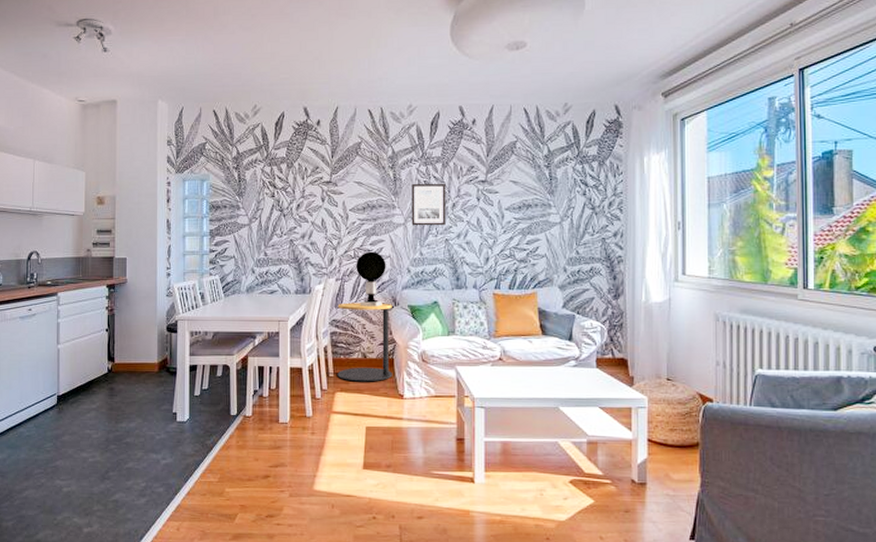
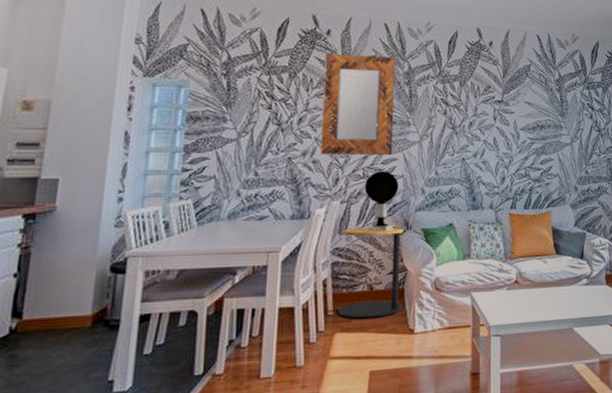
home mirror: none [317,142,380,238] -> present [320,54,395,156]
wall art: present [411,183,446,226] -> none [427,100,463,145]

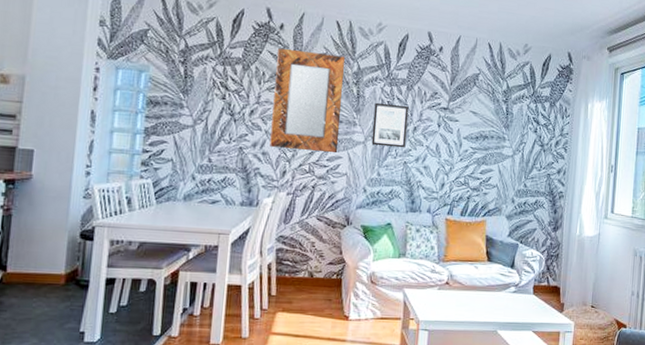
side table: present [337,227,404,319] -> none [280,218,345,302]
table lamp: present [365,171,399,232] -> none [310,167,342,225]
wall art: none [427,100,463,145] -> present [371,102,409,148]

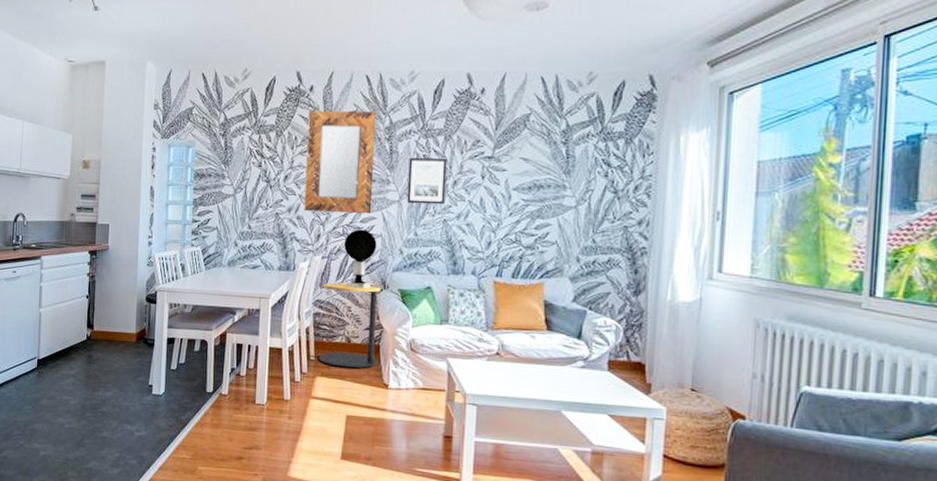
side table: none [280,218,345,302] -> present [318,282,381,368]
table lamp: none [310,167,342,225] -> present [344,229,377,289]

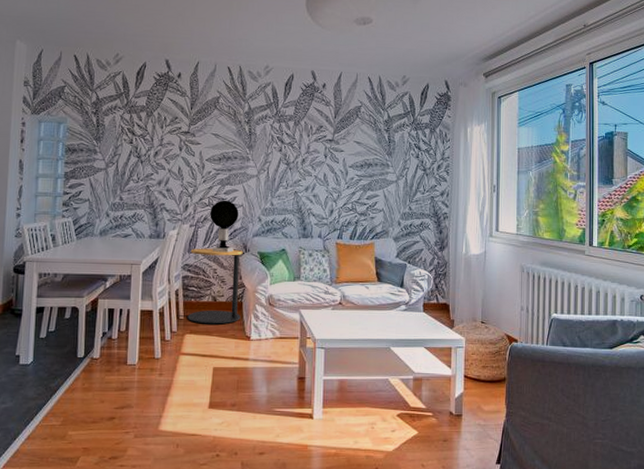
home mirror: present [304,111,376,214] -> none [173,95,236,187]
wall art: present [407,157,447,205] -> none [264,138,297,179]

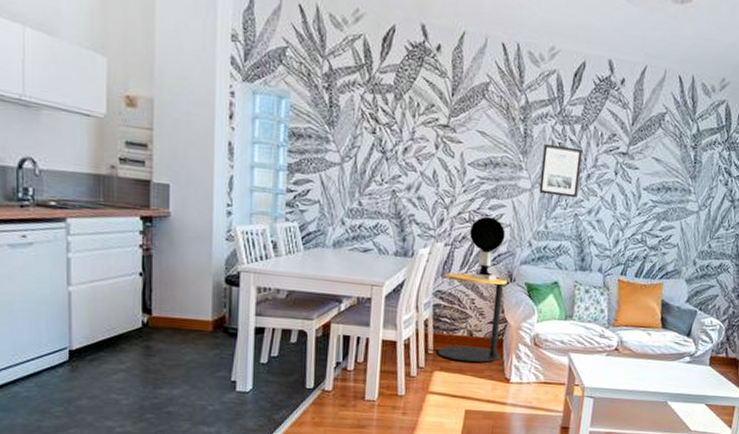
wall art: none [264,138,297,179] -> present [539,143,583,198]

